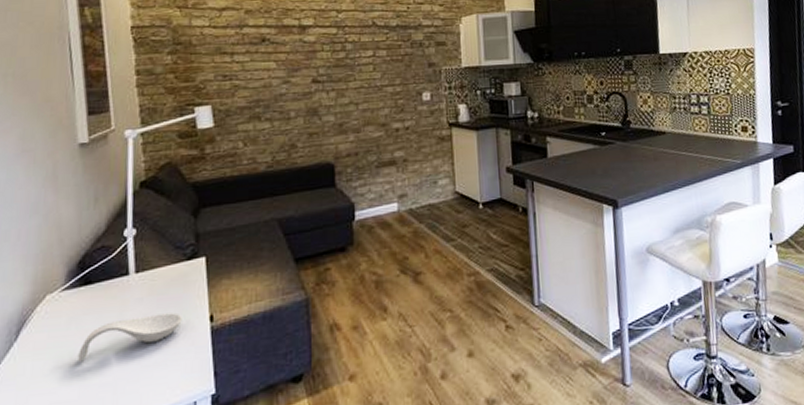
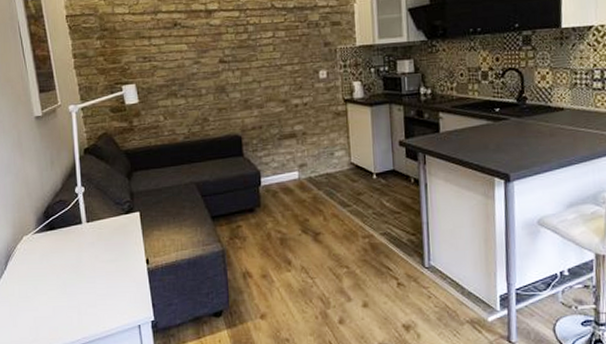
spoon rest: present [78,312,182,362] -> none [50,255,125,289]

